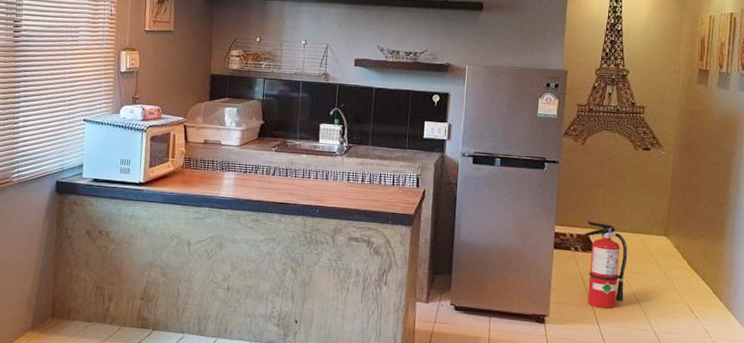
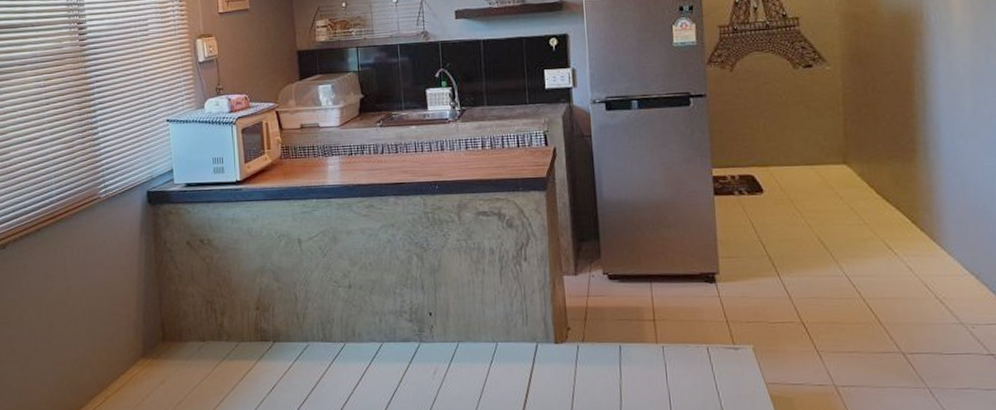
fire extinguisher: present [583,221,628,309] -> none [746,158,805,257]

